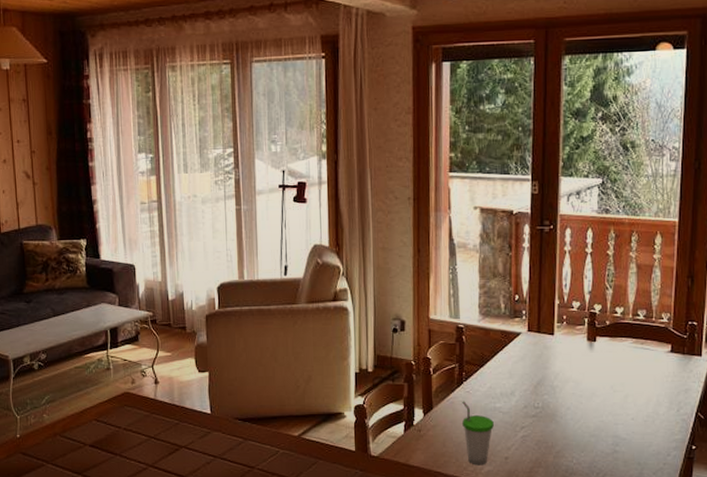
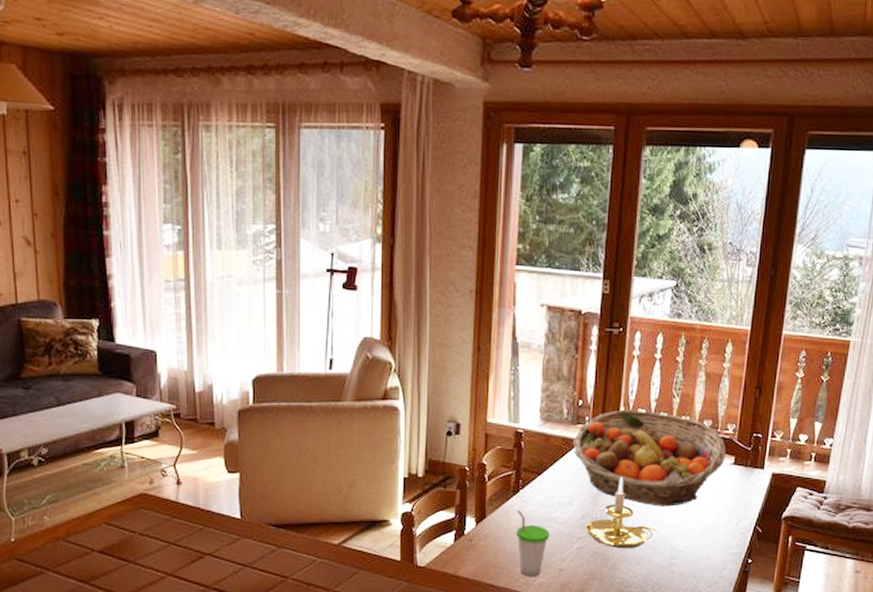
fruit basket: none [512,302,663,395] -> present [573,409,726,507]
candle holder: none [529,367,599,437] -> present [586,477,658,549]

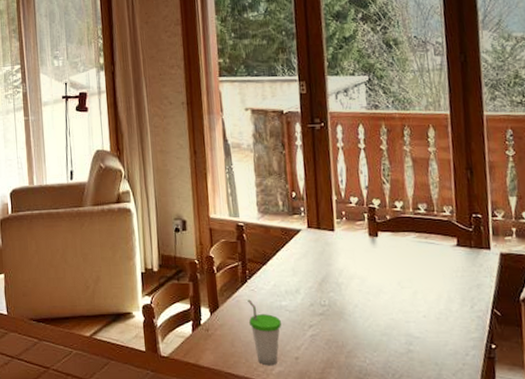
fruit basket: present [573,409,726,507] -> none [292,198,448,292]
candle holder: present [586,477,658,549] -> none [316,263,389,336]

